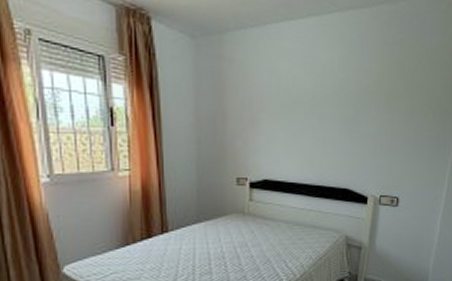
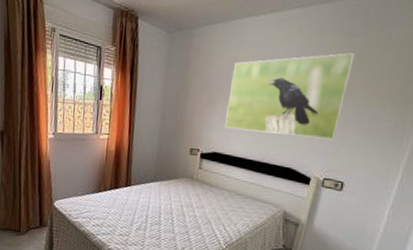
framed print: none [273,62,395,155] -> present [225,53,355,140]

